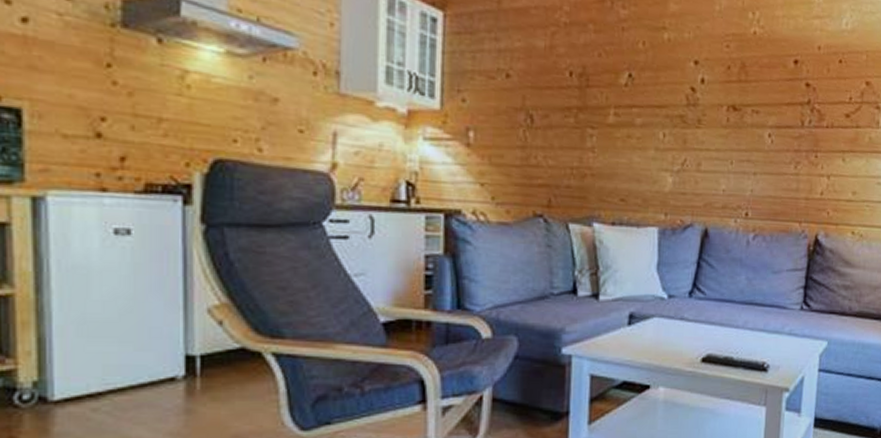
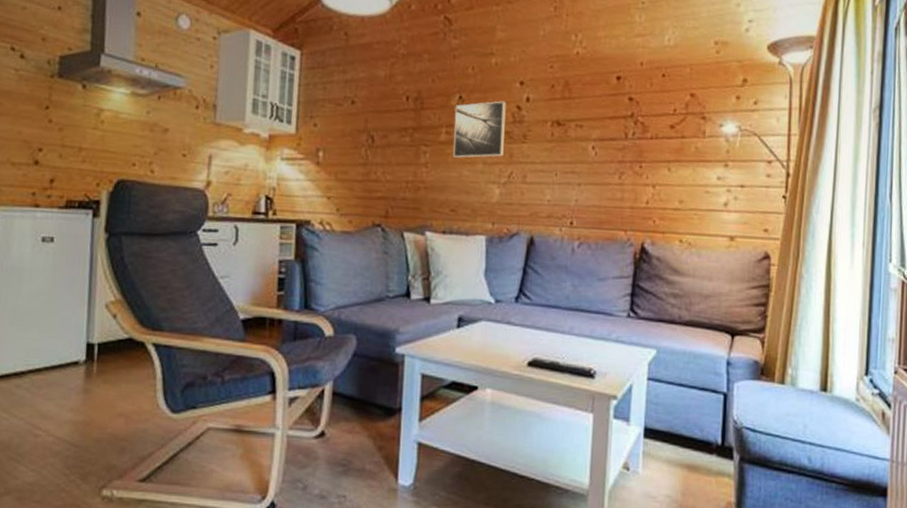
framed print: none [622,81,680,143] -> present [453,101,506,158]

